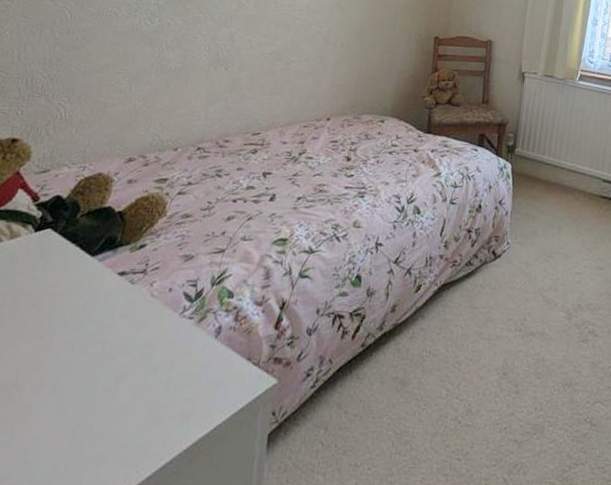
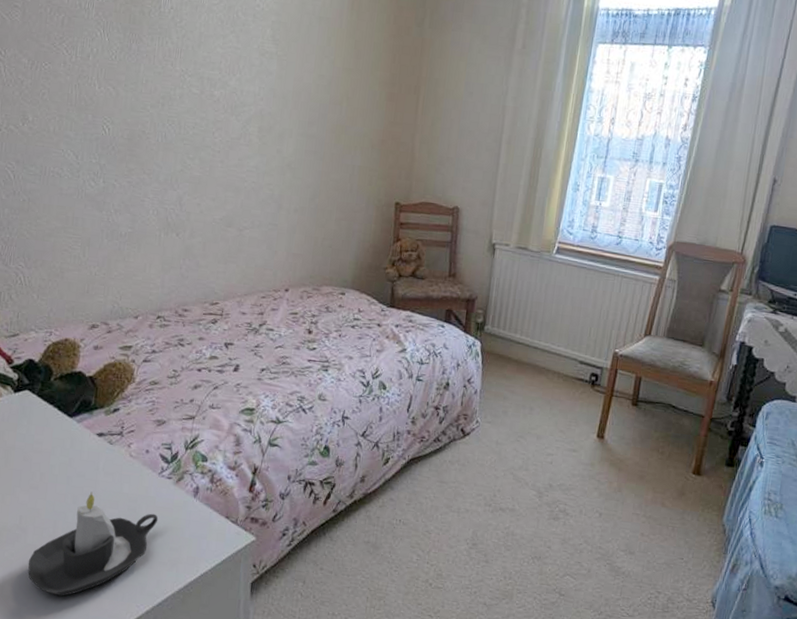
candle: none [15,338,174,467] -> present [28,491,159,597]

